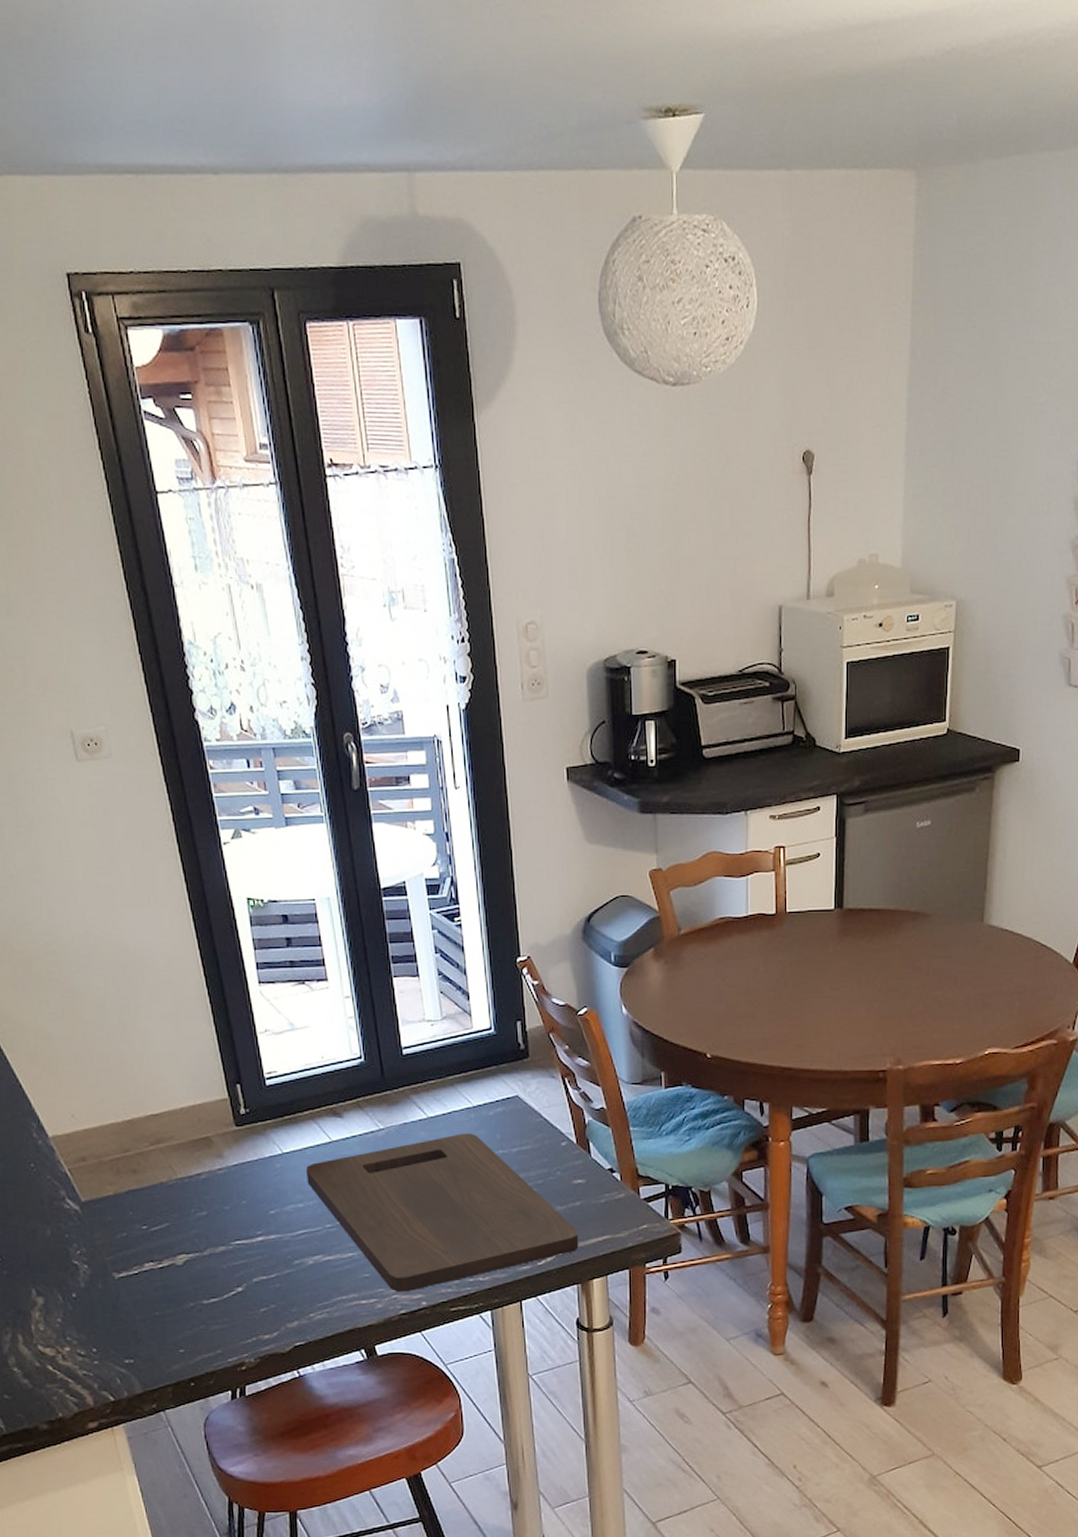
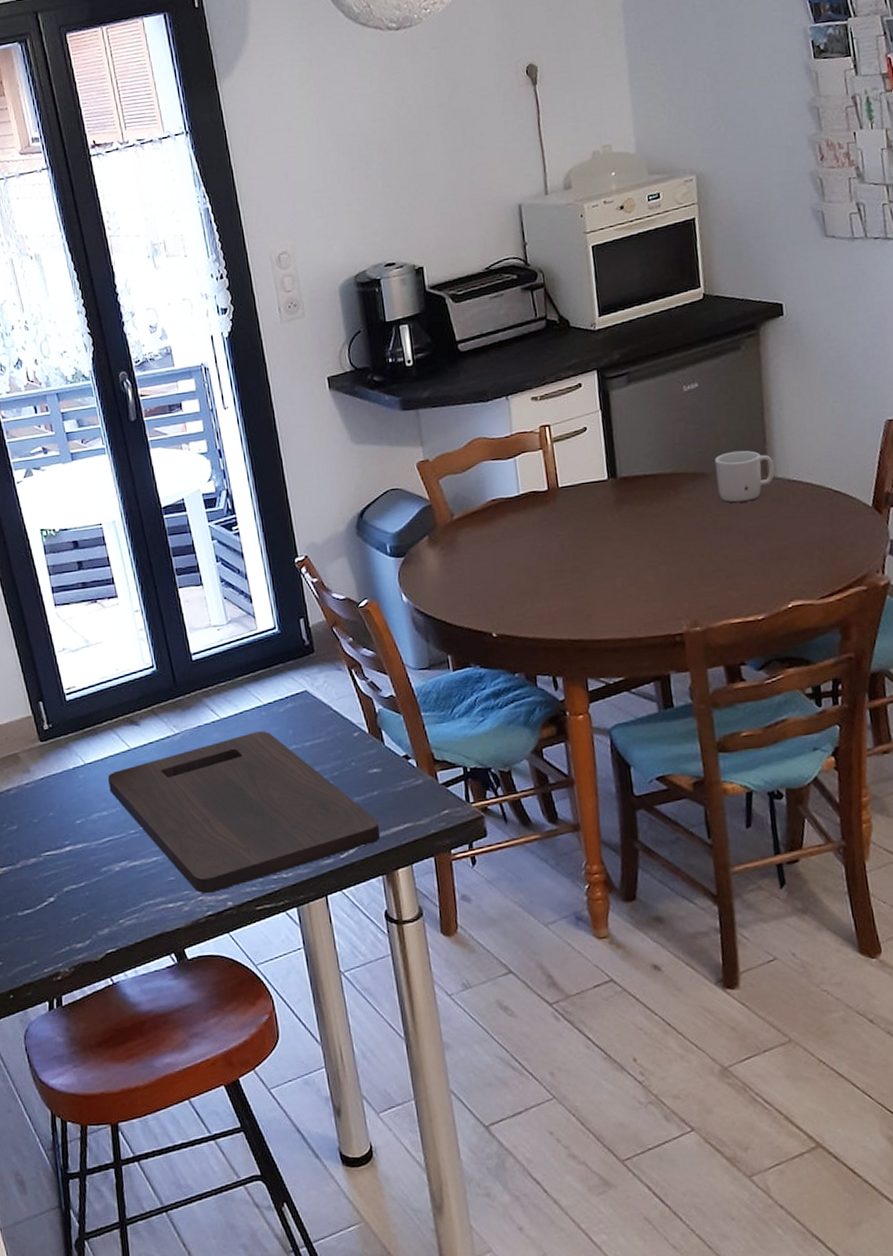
mug: none [936,894,991,946] -> present [714,450,776,503]

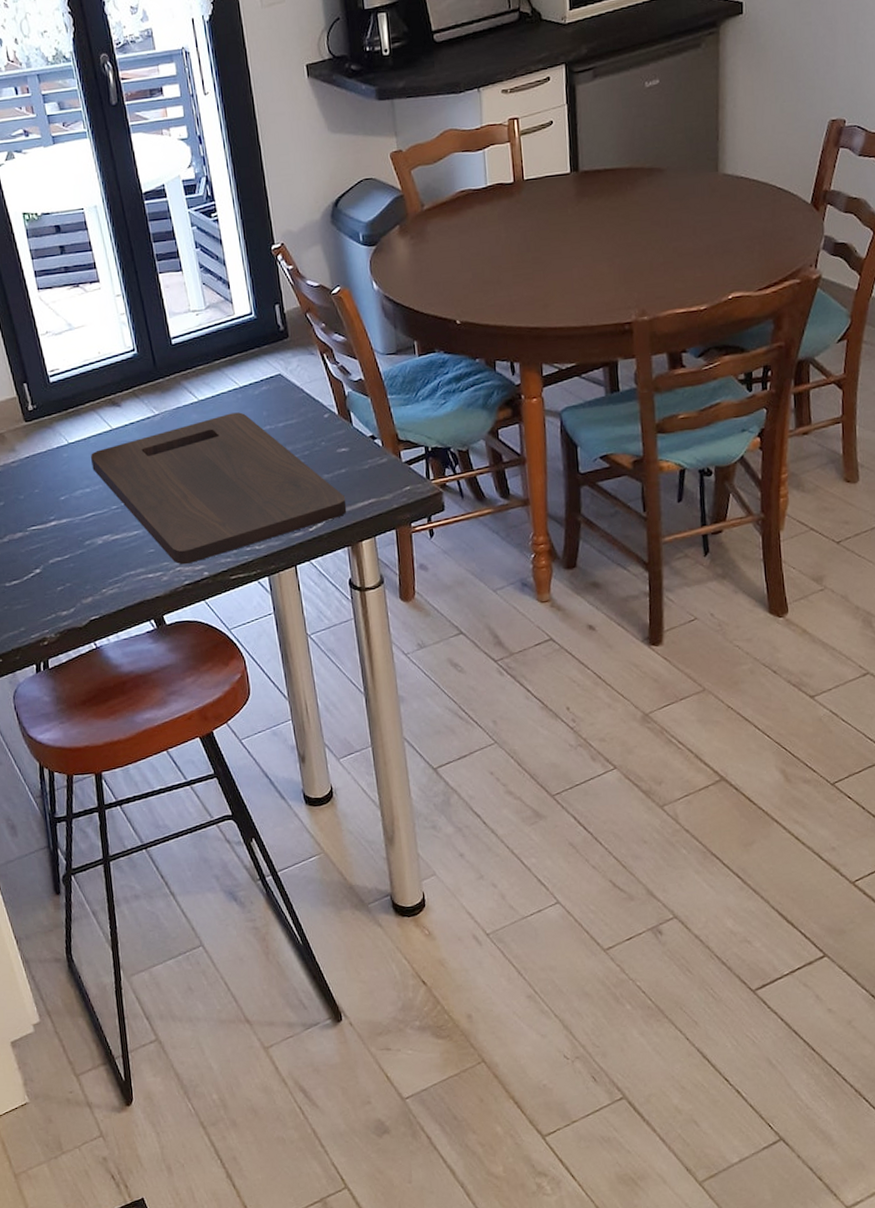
mug: present [714,450,776,503] -> none [670,147,726,198]

